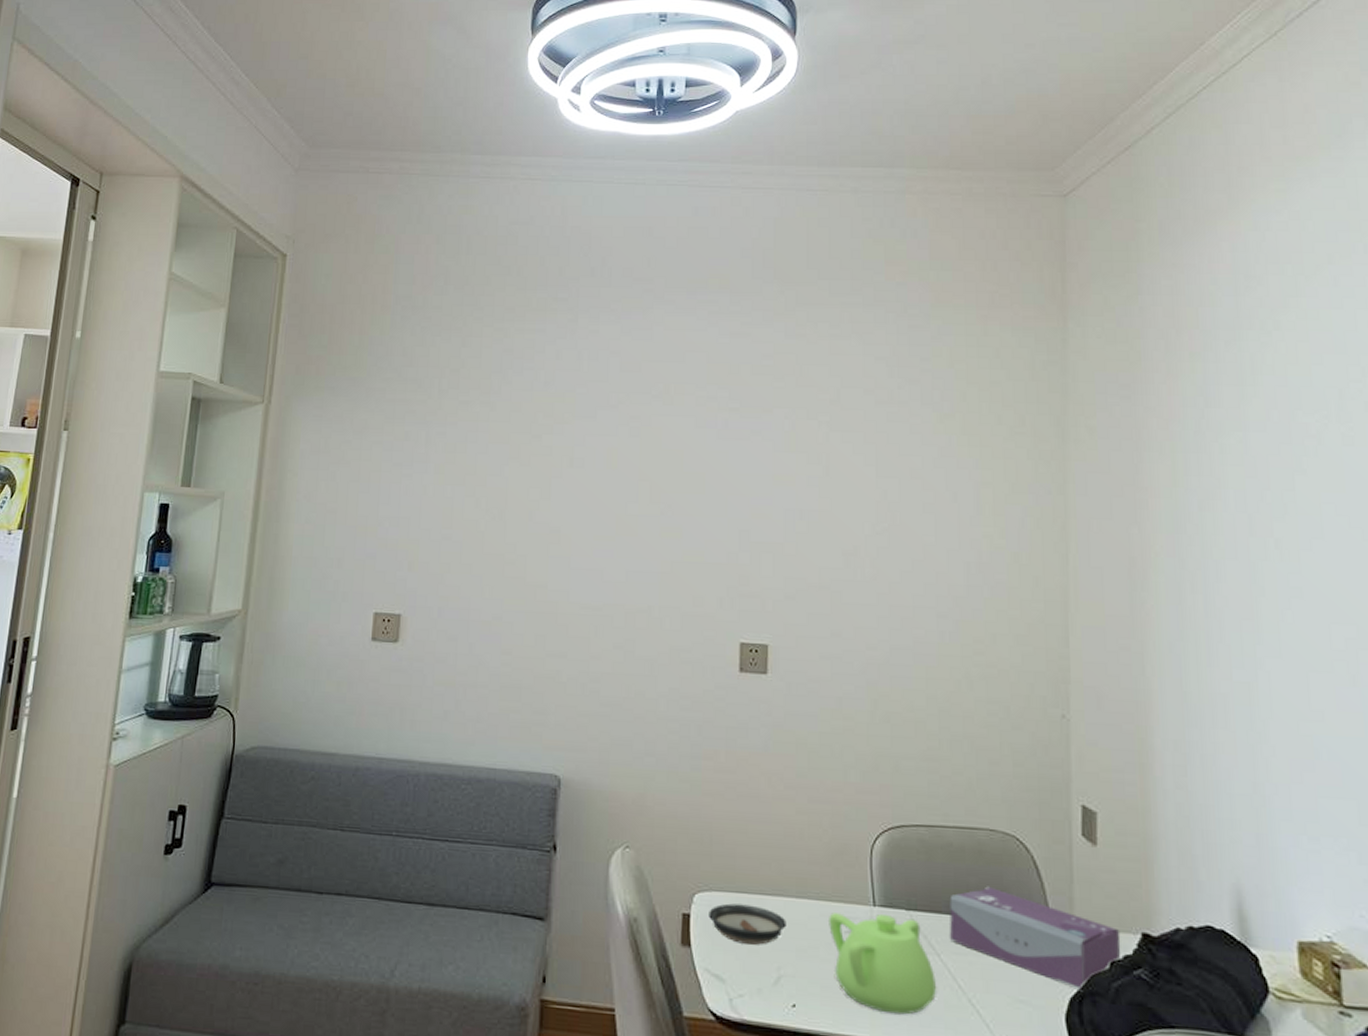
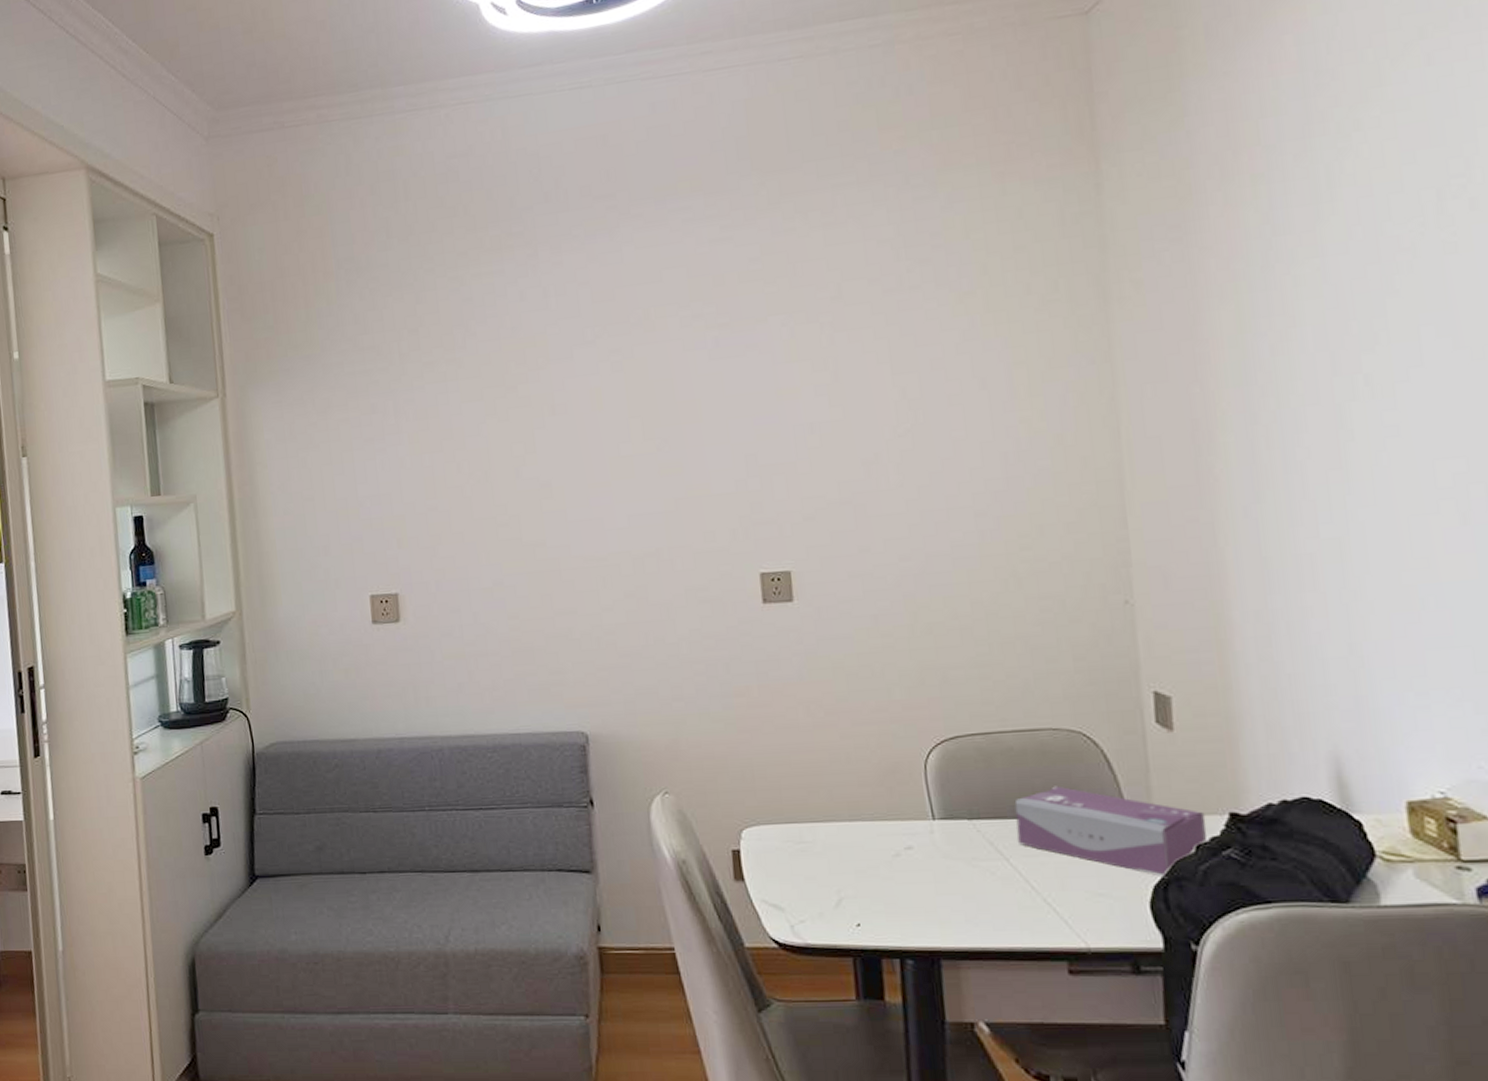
saucer: present [709,903,786,945] -> none [759,834,842,872]
teapot: present [827,913,936,1015] -> none [885,827,1008,922]

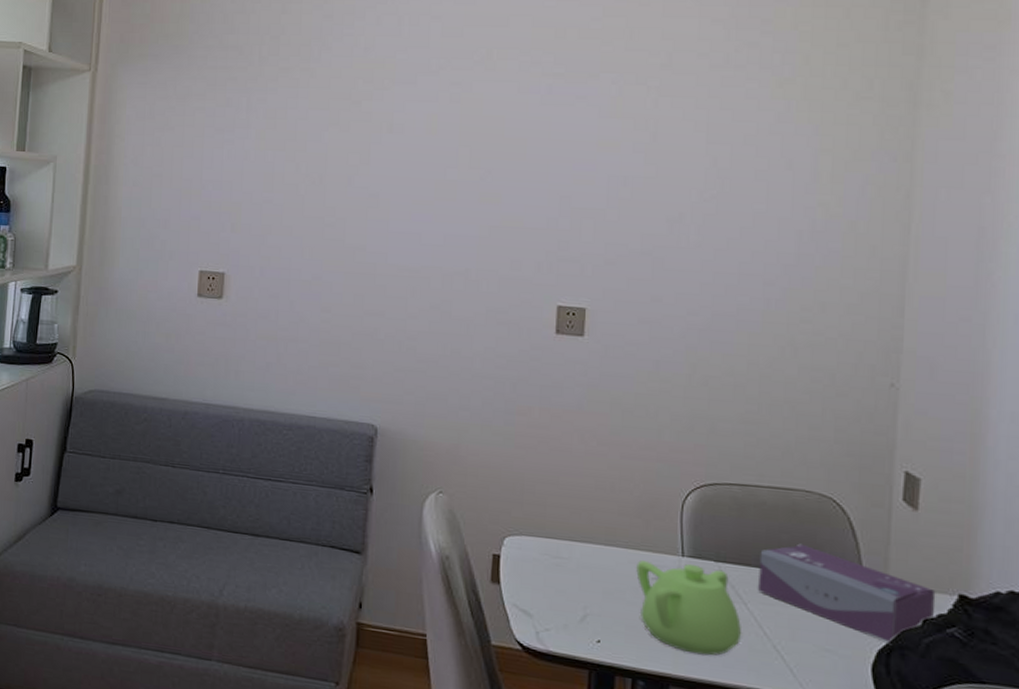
teapot: none [885,827,1008,922] -> present [635,560,741,656]

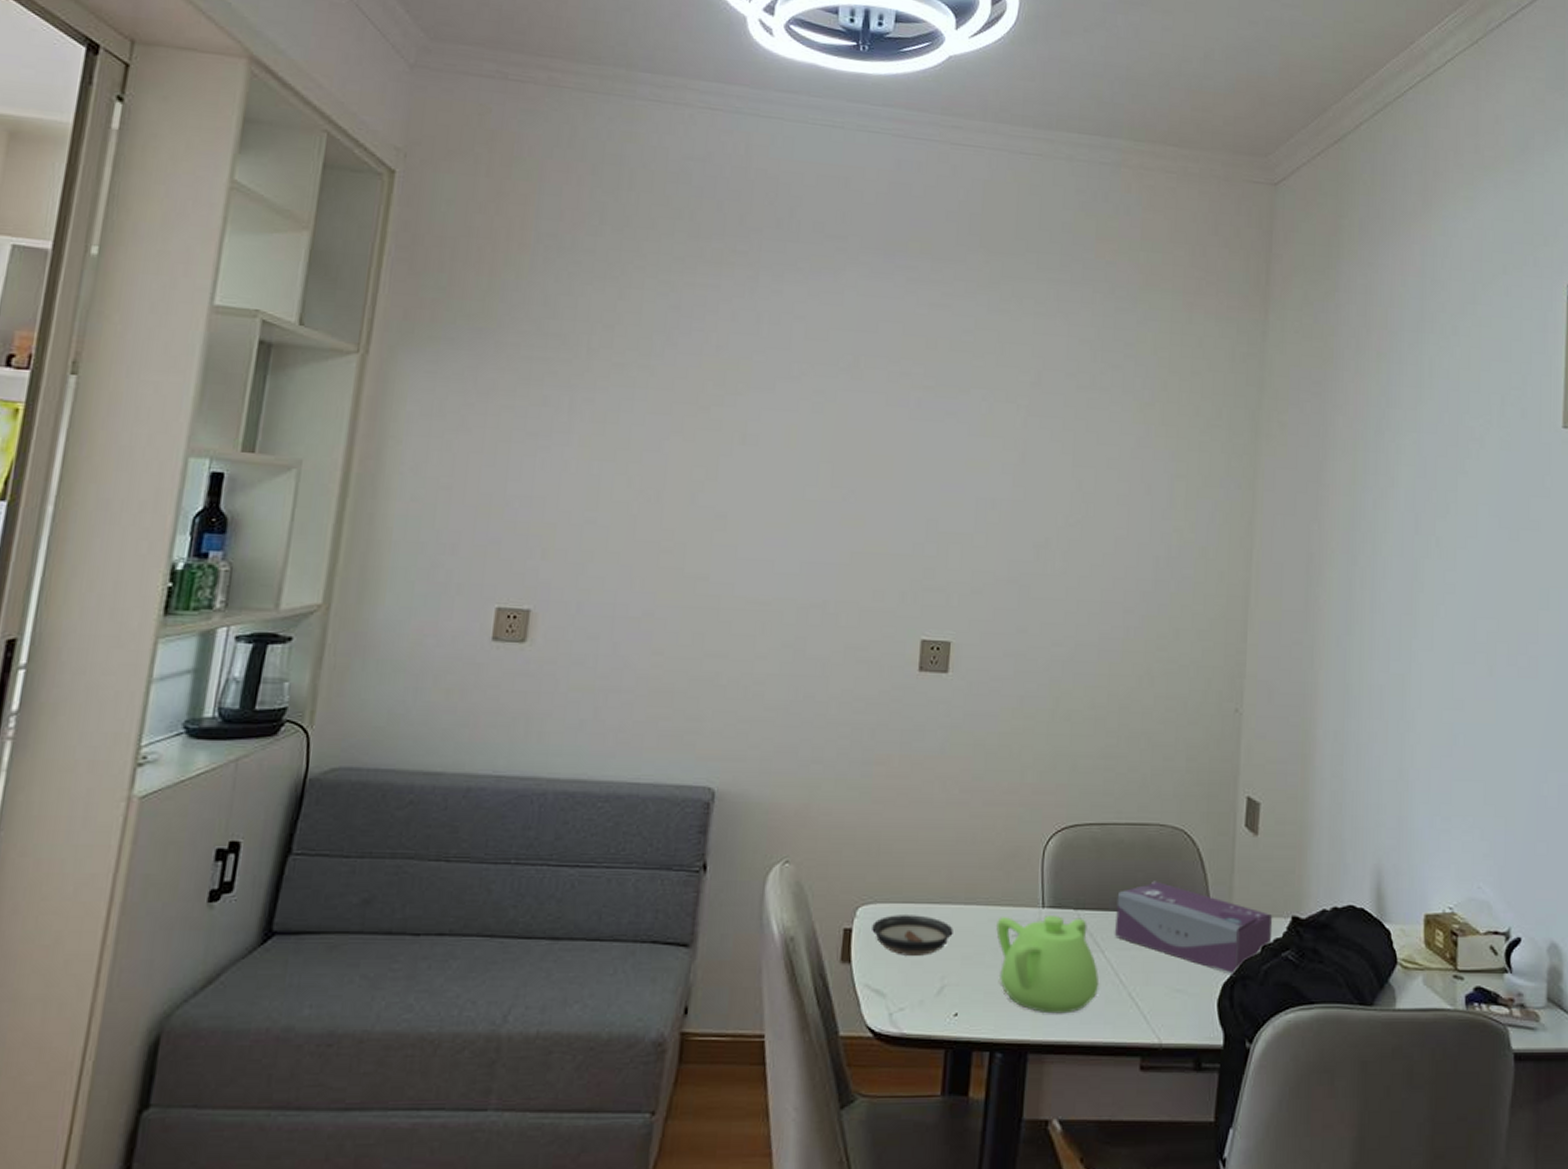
saucer: none [518,547,594,586] -> present [872,915,953,956]

